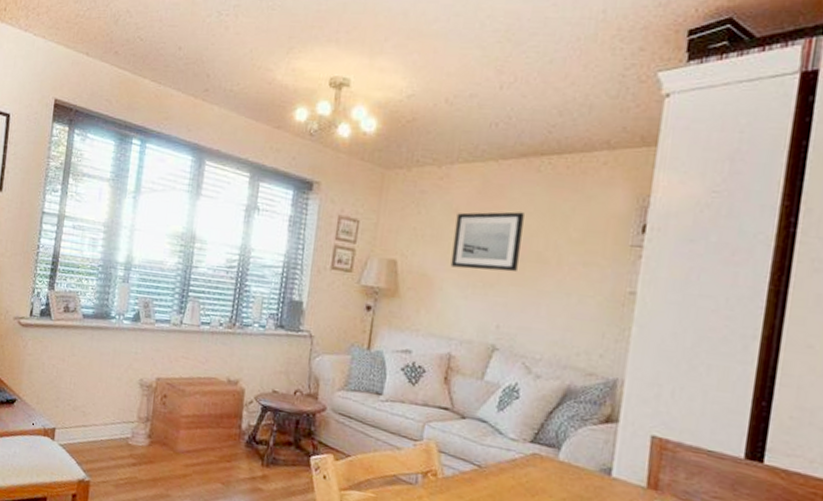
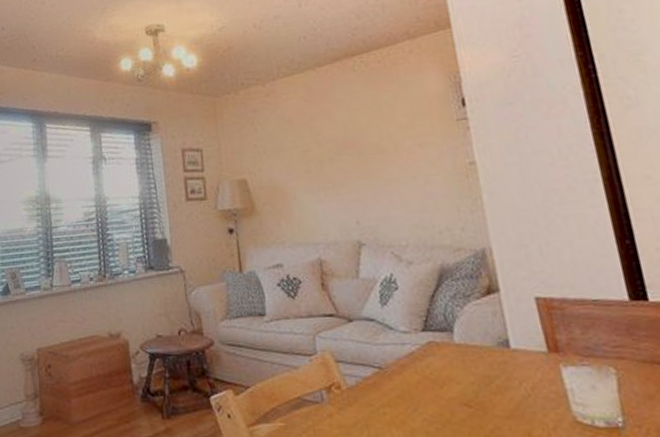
wall art: present [450,211,524,272] -> none [291,110,360,175]

